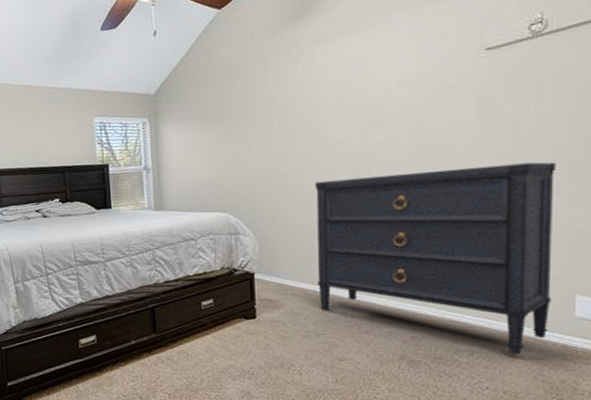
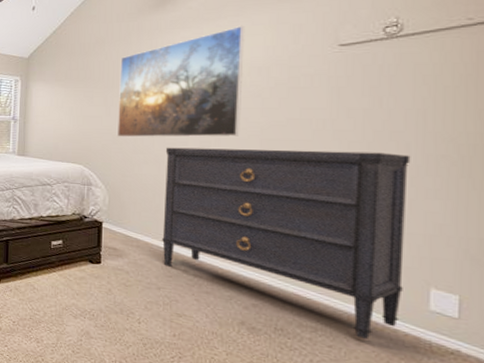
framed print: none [258,35,390,177] -> present [117,25,245,138]

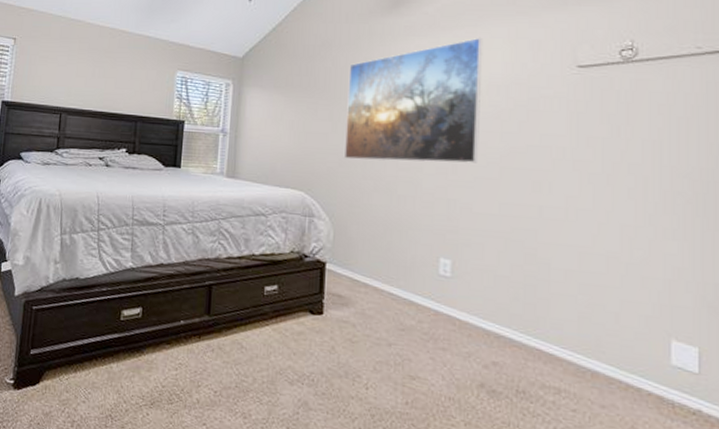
dresser: present [162,147,411,340] -> none [394,173,649,402]

